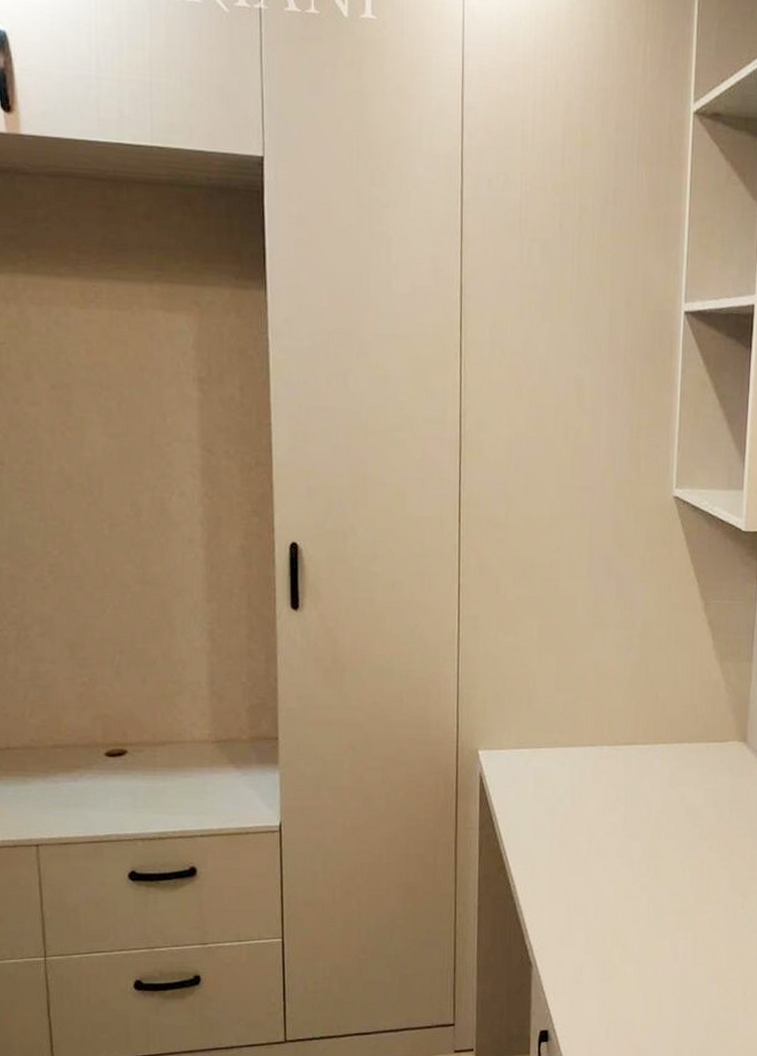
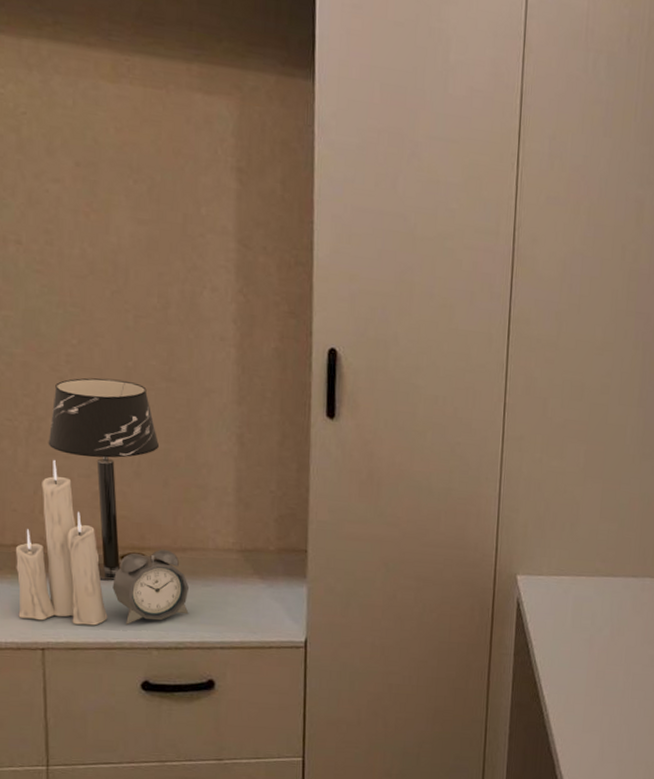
candle: none [10,666,95,821] -> present [16,460,108,626]
table lamp: none [35,585,137,776] -> present [48,378,160,580]
alarm clock: none [99,744,170,819] -> present [112,549,189,626]

